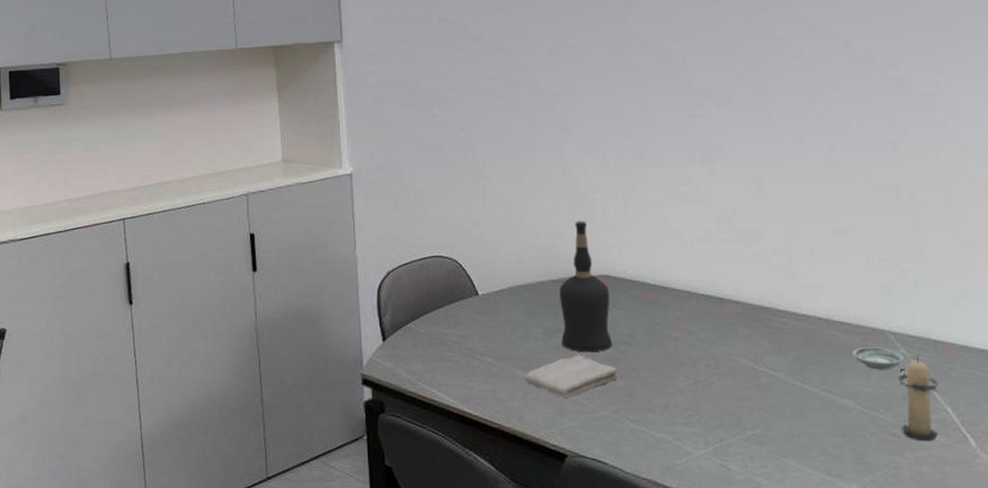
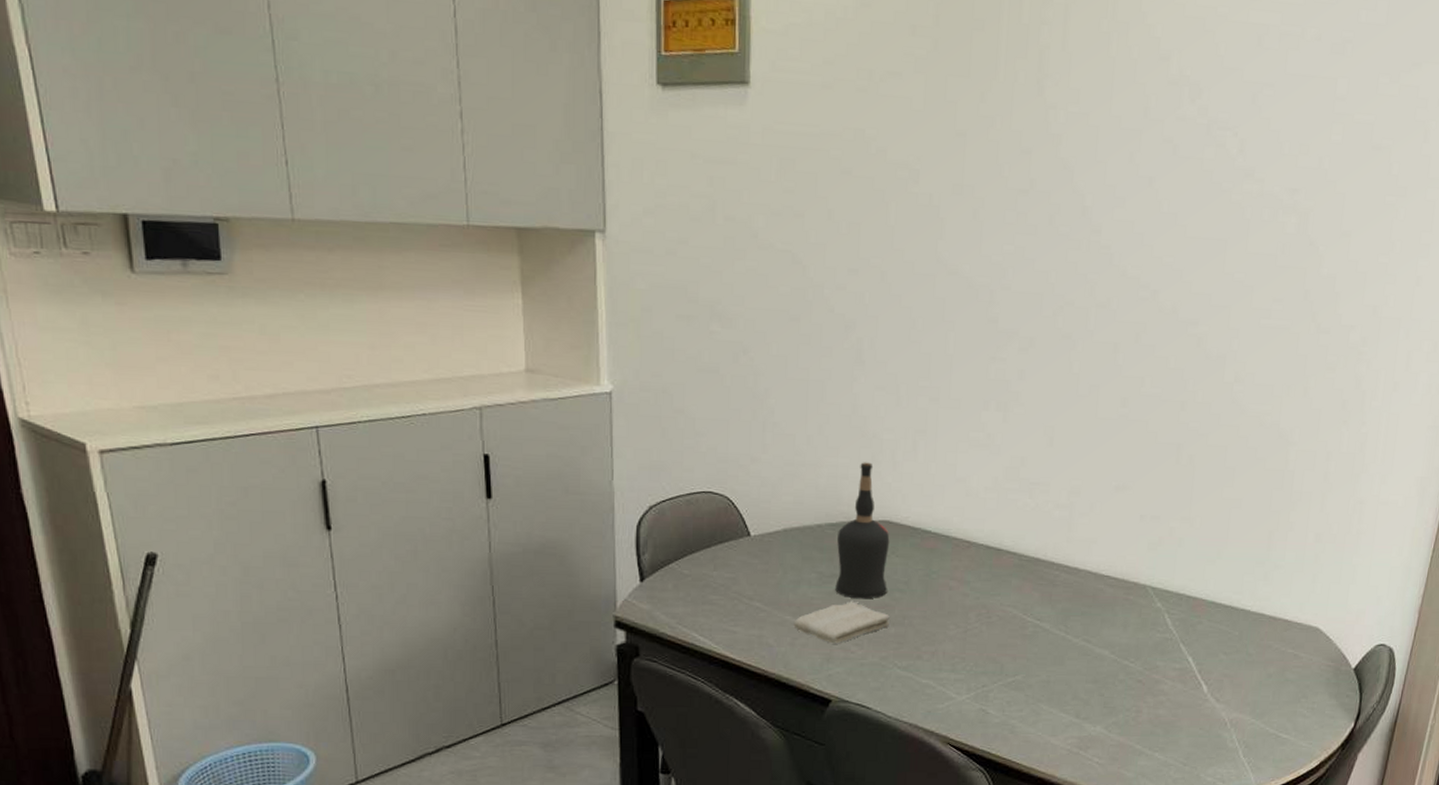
saucer: present [852,347,904,370] -> none [1114,600,1159,623]
candle: present [898,356,939,442] -> none [1146,610,1185,688]

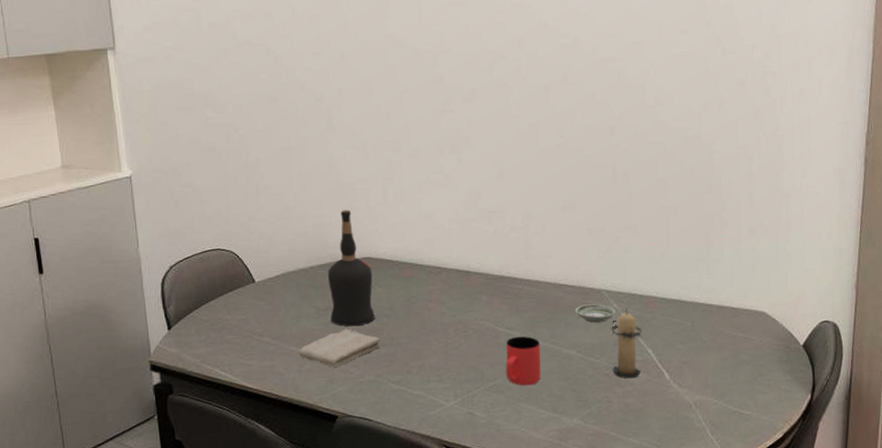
cup: none [1028,628,1071,685] -> present [505,336,541,386]
saucer: none [1114,600,1159,623] -> present [575,304,616,323]
candle: none [1146,610,1185,688] -> present [611,309,642,379]

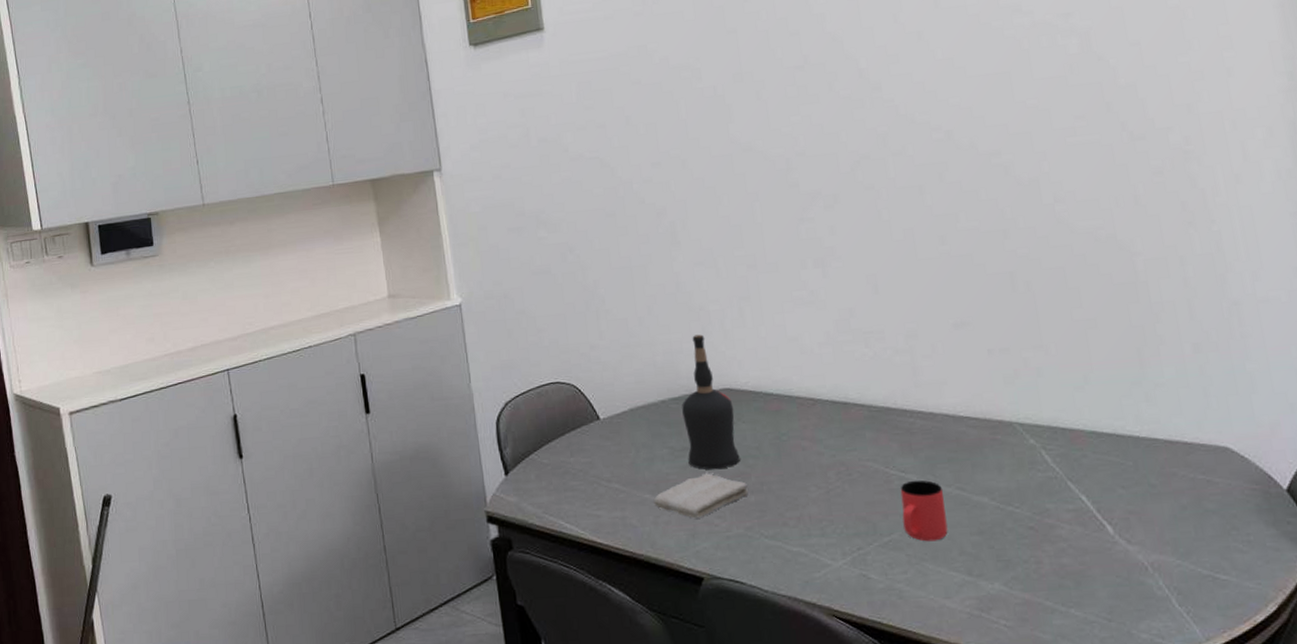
saucer: present [575,304,616,323] -> none [982,440,1034,464]
candle: present [611,309,642,379] -> none [1030,445,1075,533]

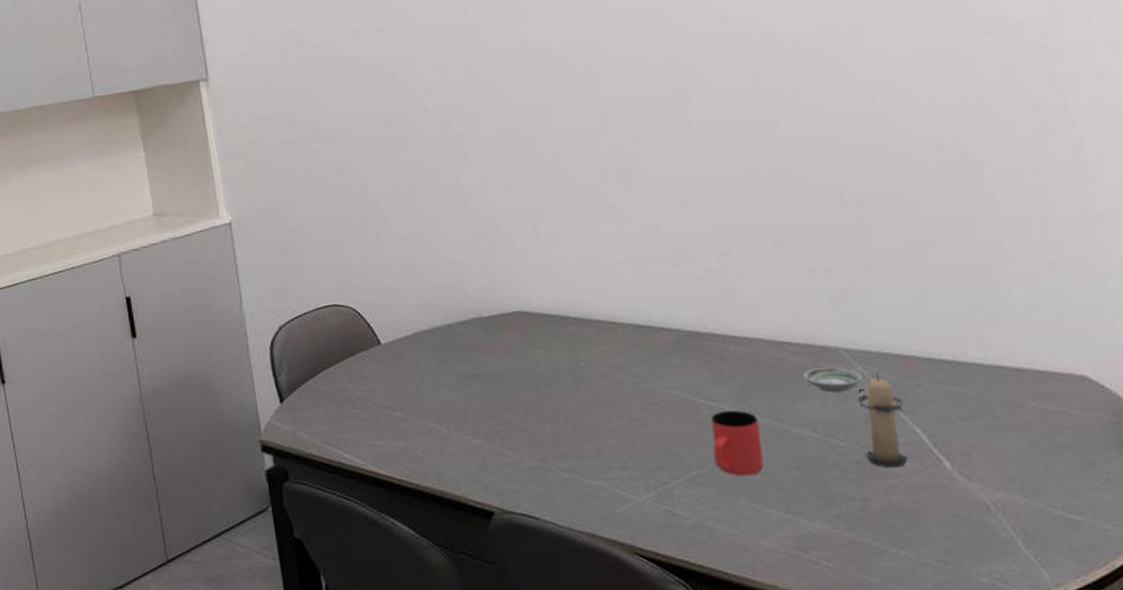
washcloth: present [653,473,748,519] -> none [439,401,543,450]
liquor bottle: present [682,334,740,470] -> none [470,253,534,399]
saucer: none [982,440,1034,464] -> present [803,367,863,393]
candle: none [1030,445,1075,533] -> present [857,373,908,469]

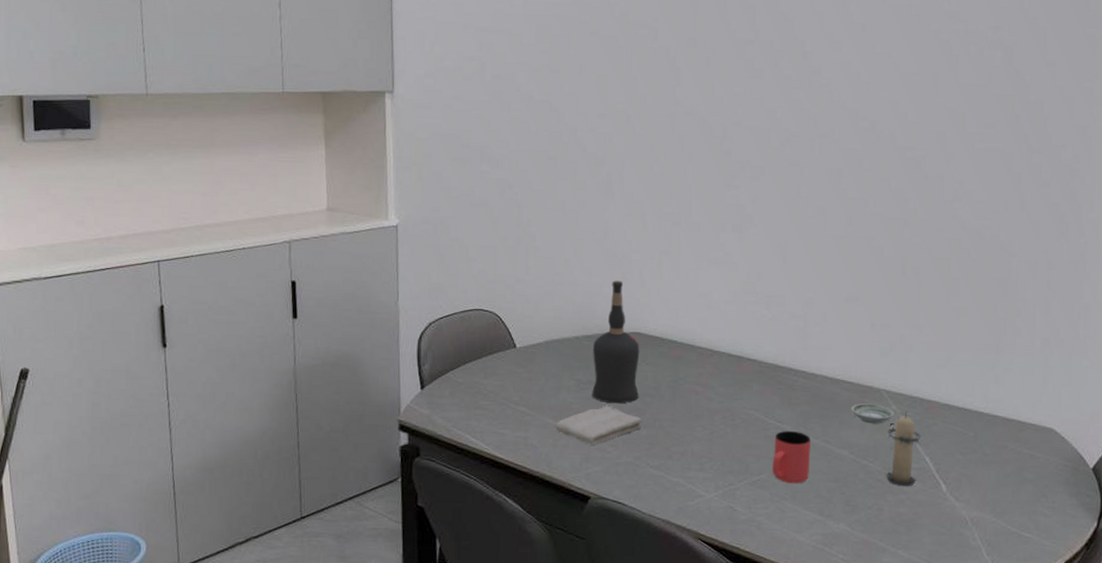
washcloth: none [439,401,543,450] -> present [555,406,642,445]
liquor bottle: none [470,253,534,399] -> present [592,280,640,404]

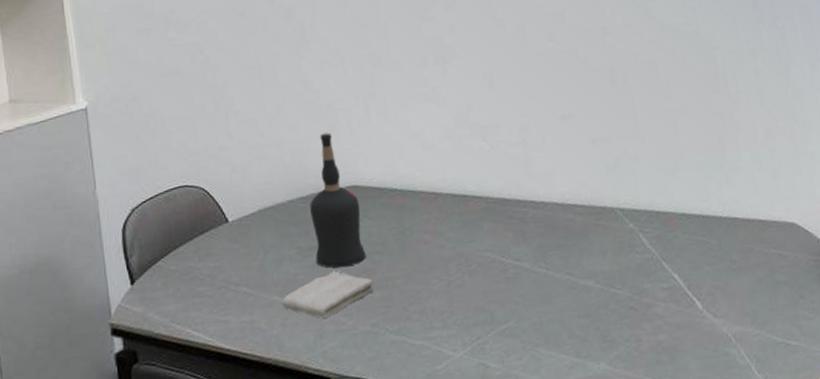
cup: present [772,430,811,484] -> none [515,267,559,327]
saucer: present [851,403,894,424] -> none [588,224,633,248]
candle: present [885,412,921,487] -> none [629,228,669,311]

